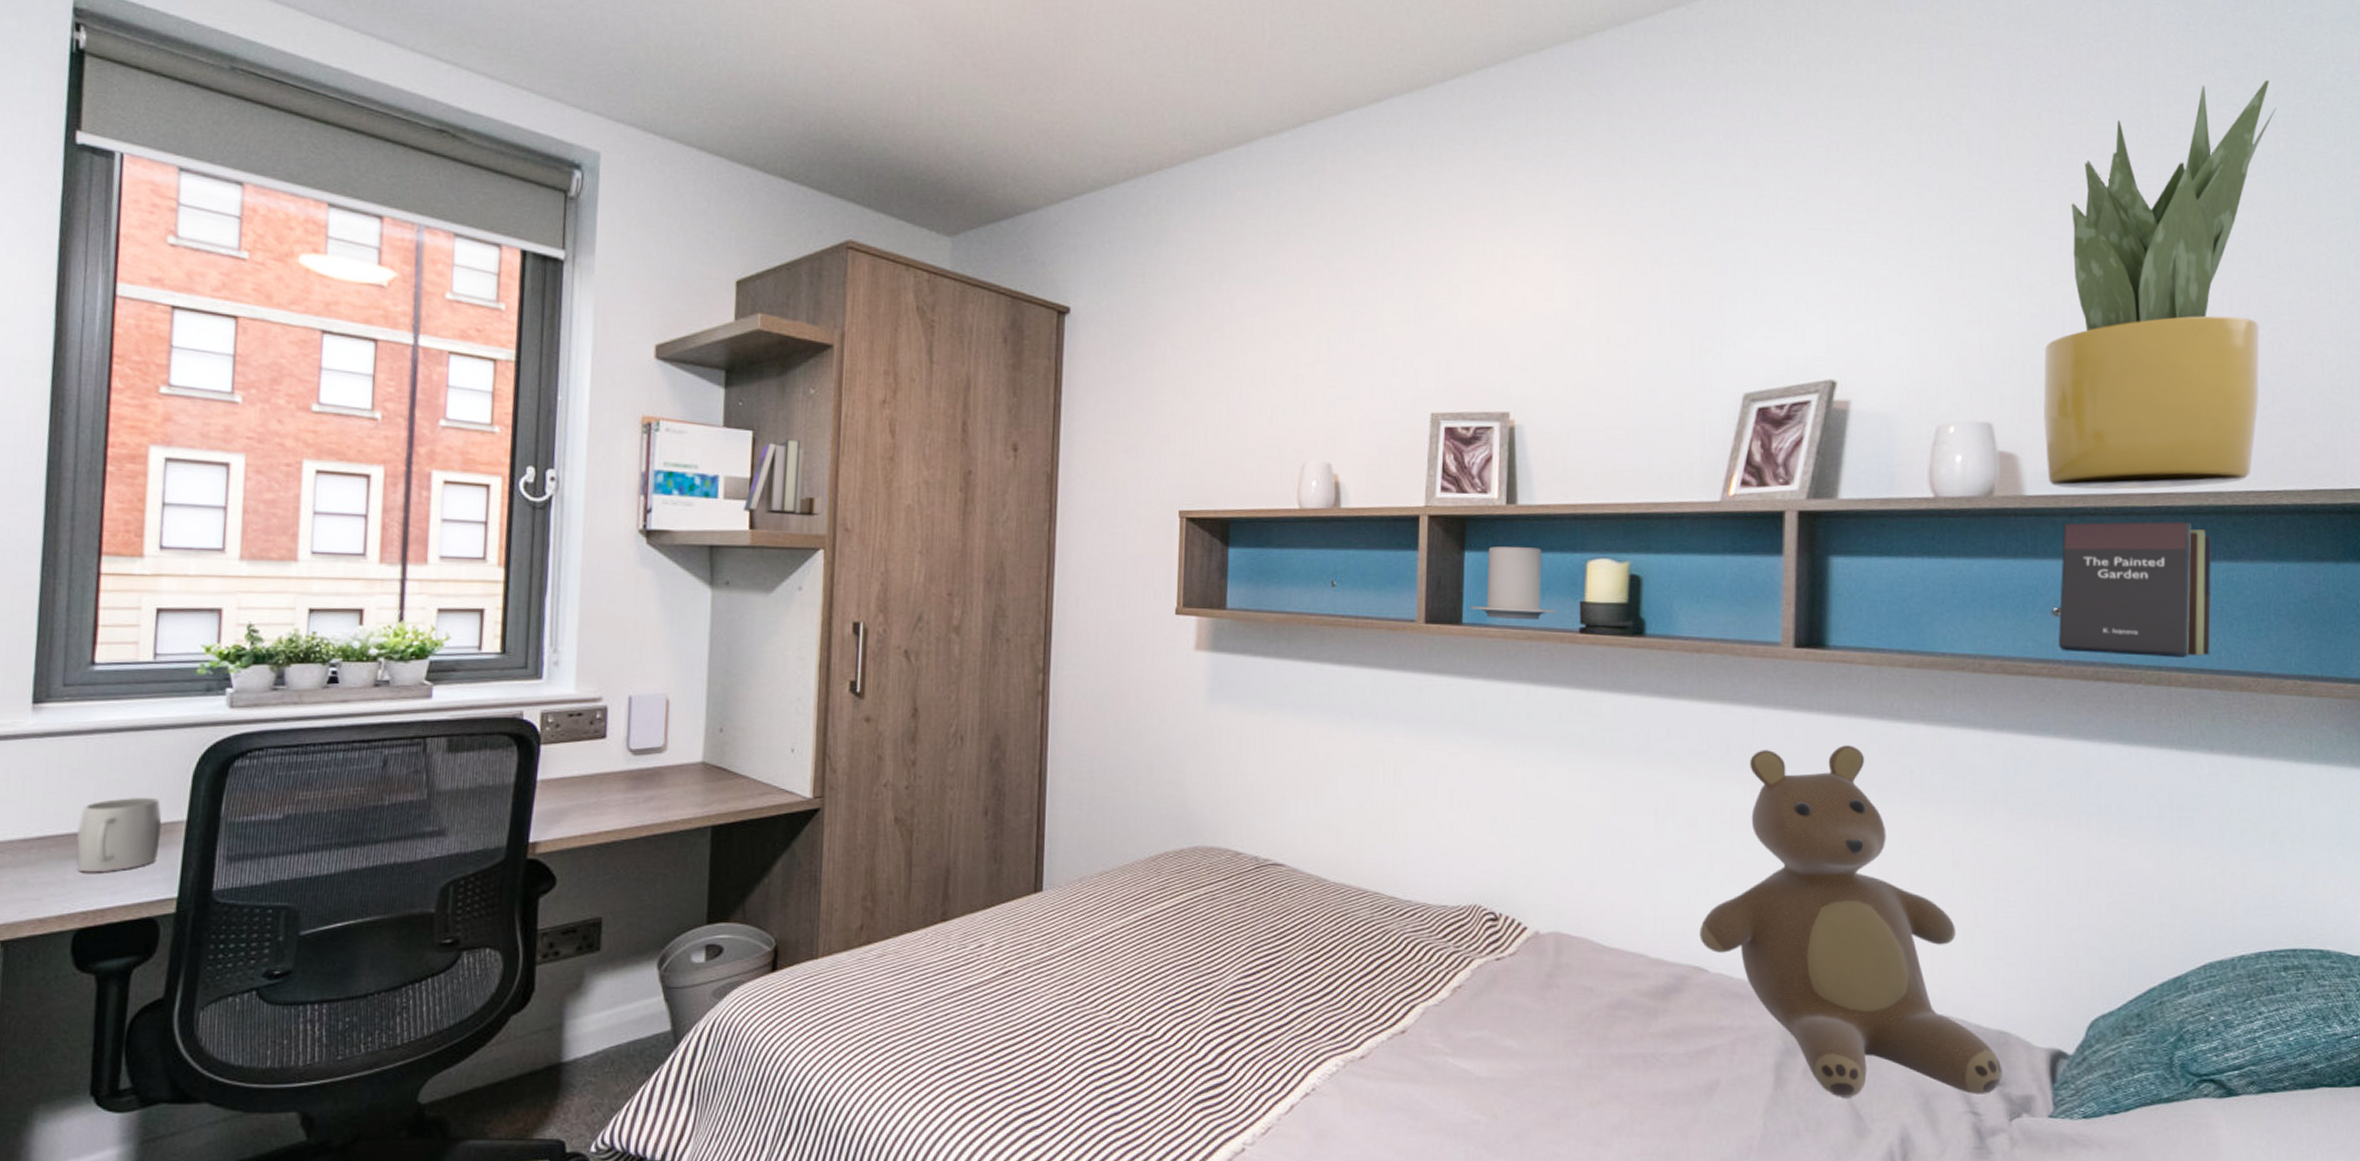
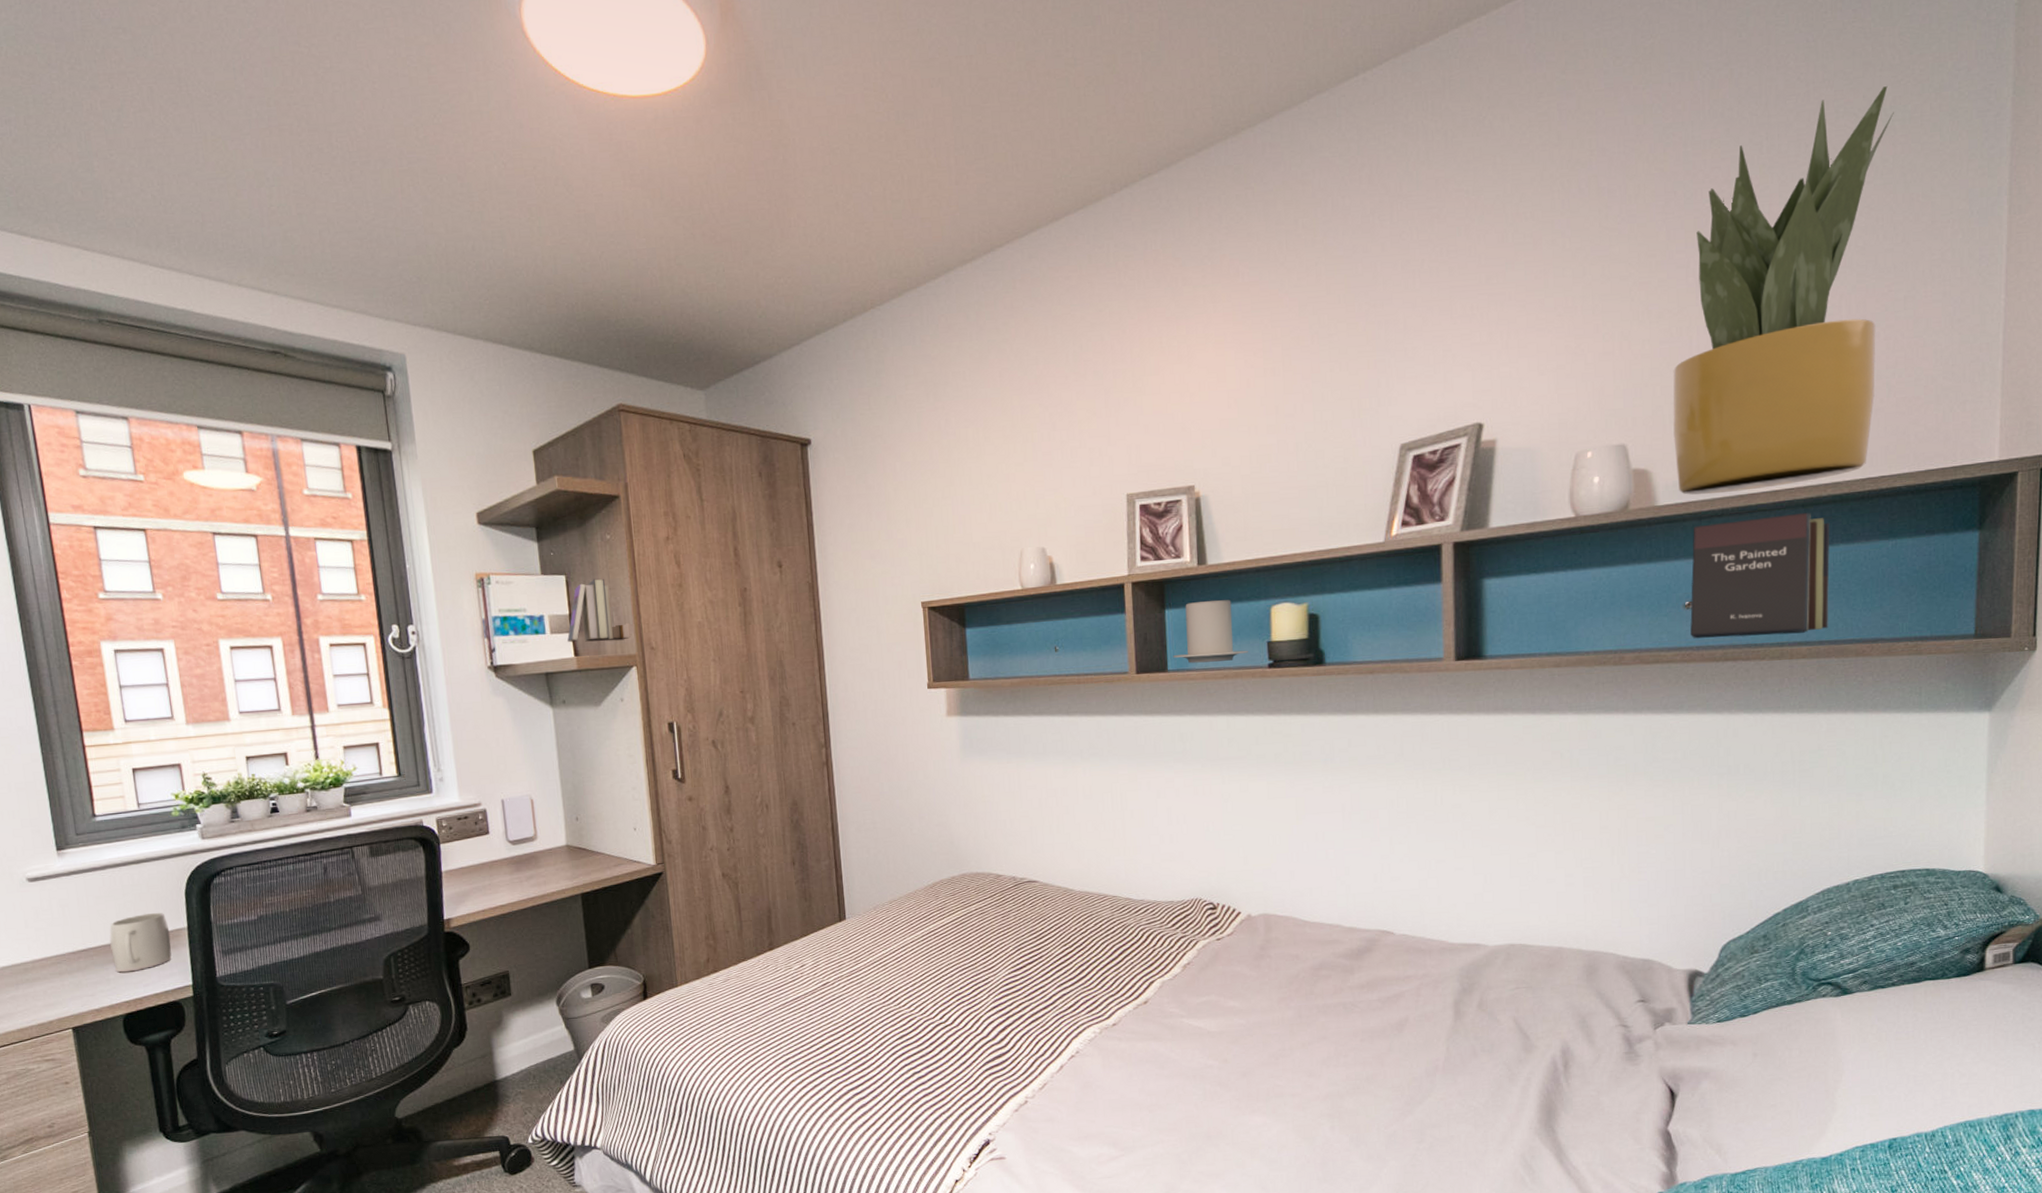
teddy bear: present [1700,745,2002,1097] -> none [1385,738,1647,1023]

